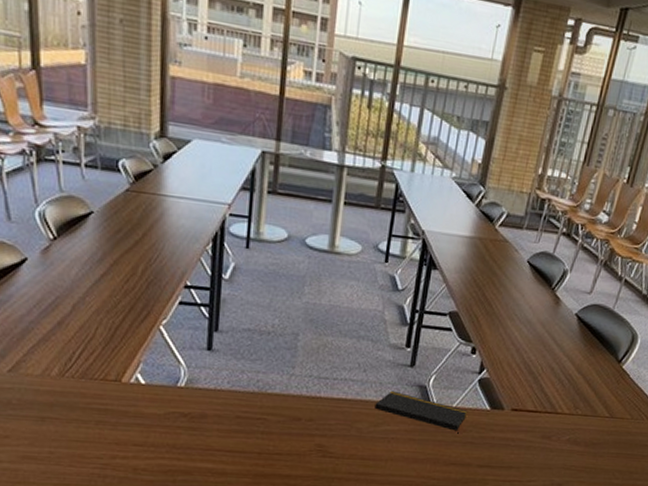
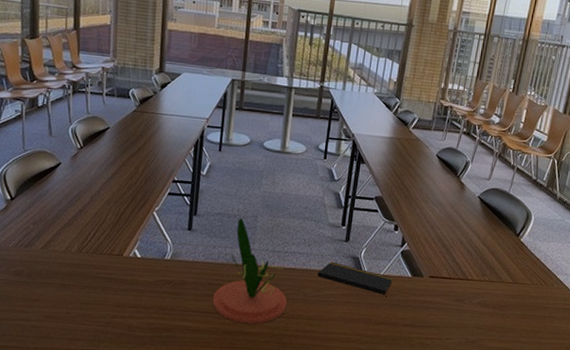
plant: none [241,336,337,465] -> present [212,218,287,324]

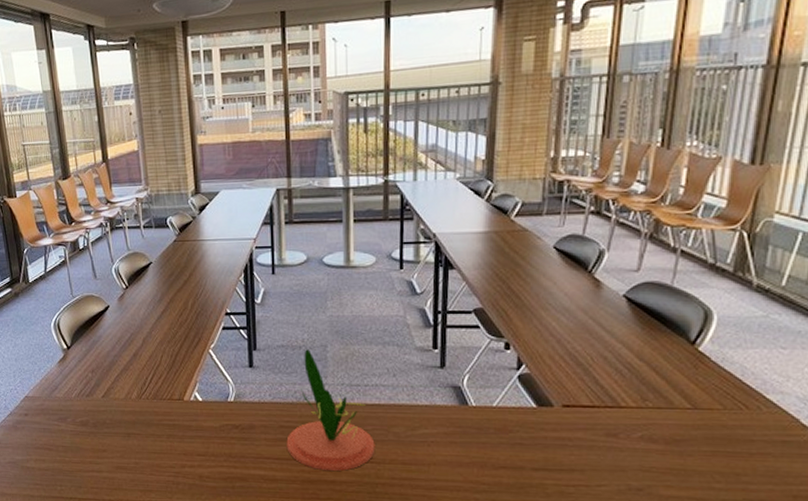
notepad: present [317,261,394,298] -> none [409,393,511,435]

